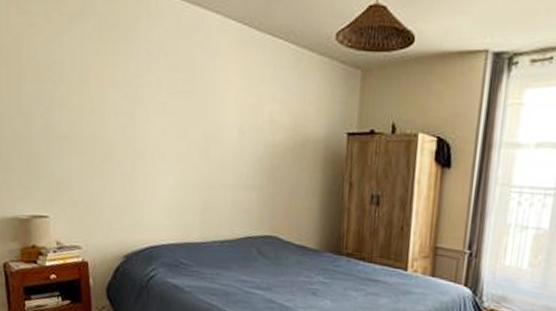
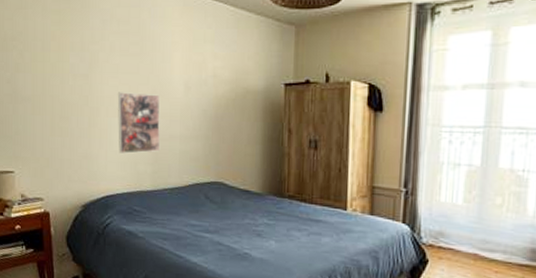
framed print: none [164,134,211,202] -> present [117,92,160,154]

